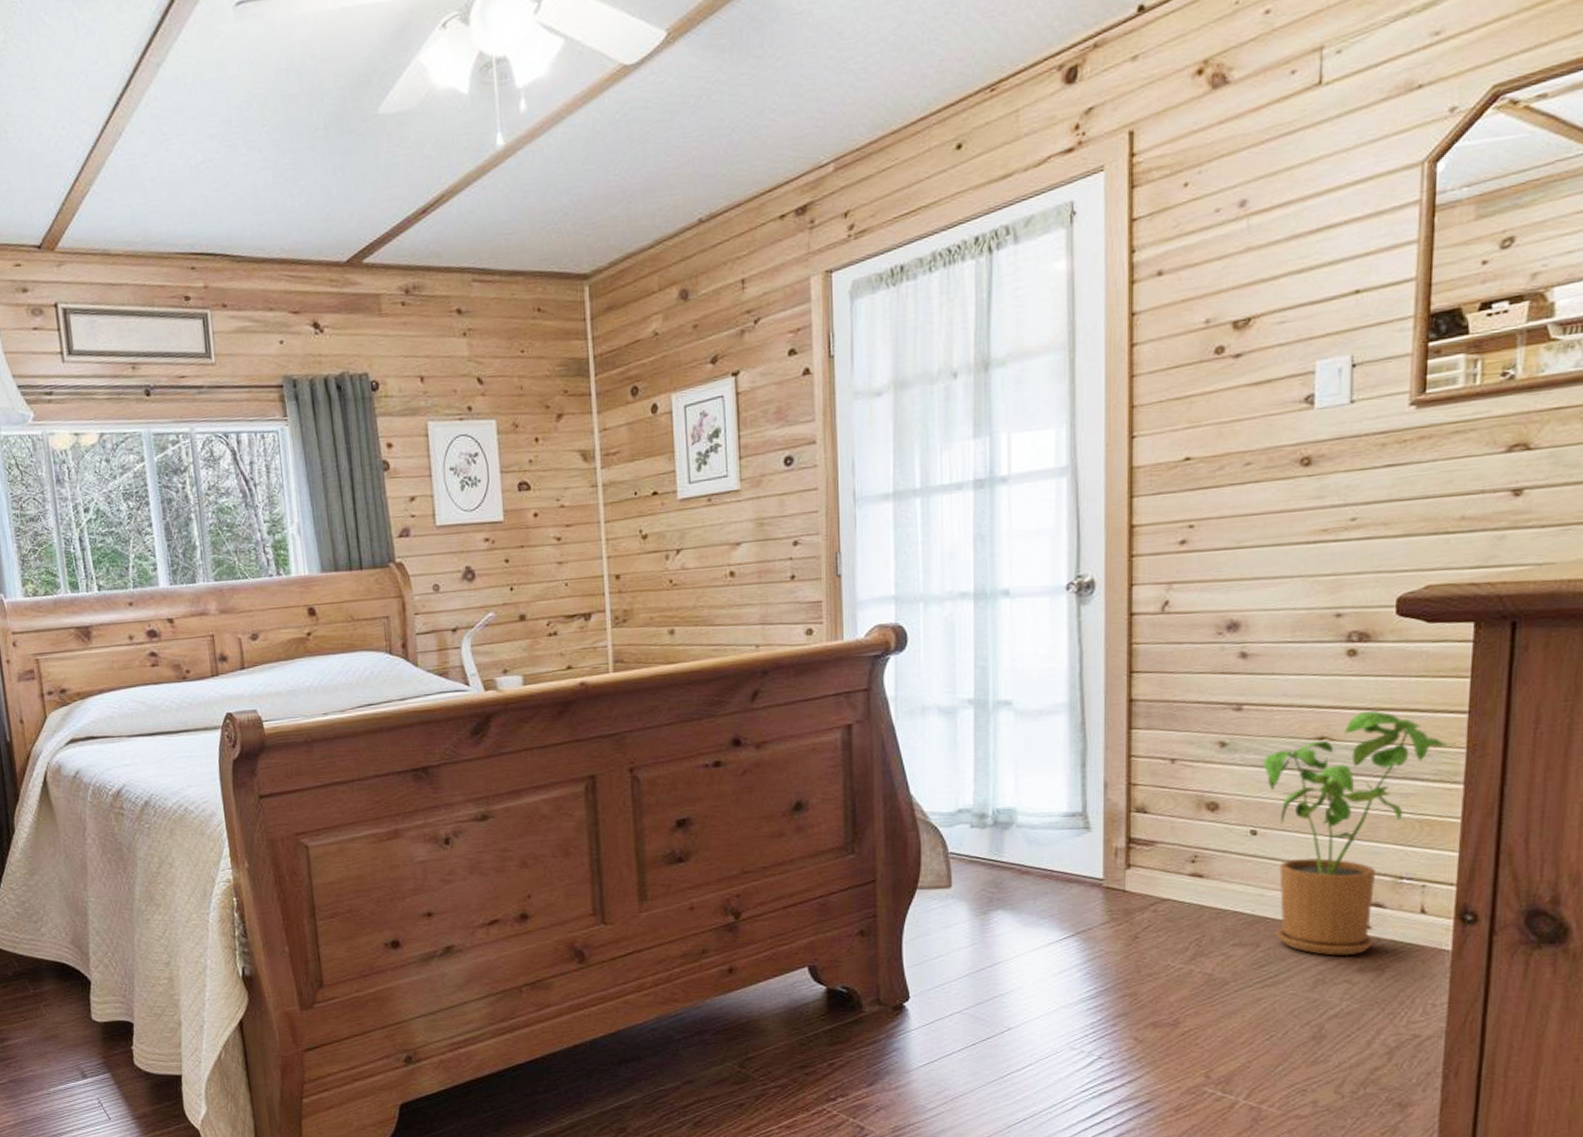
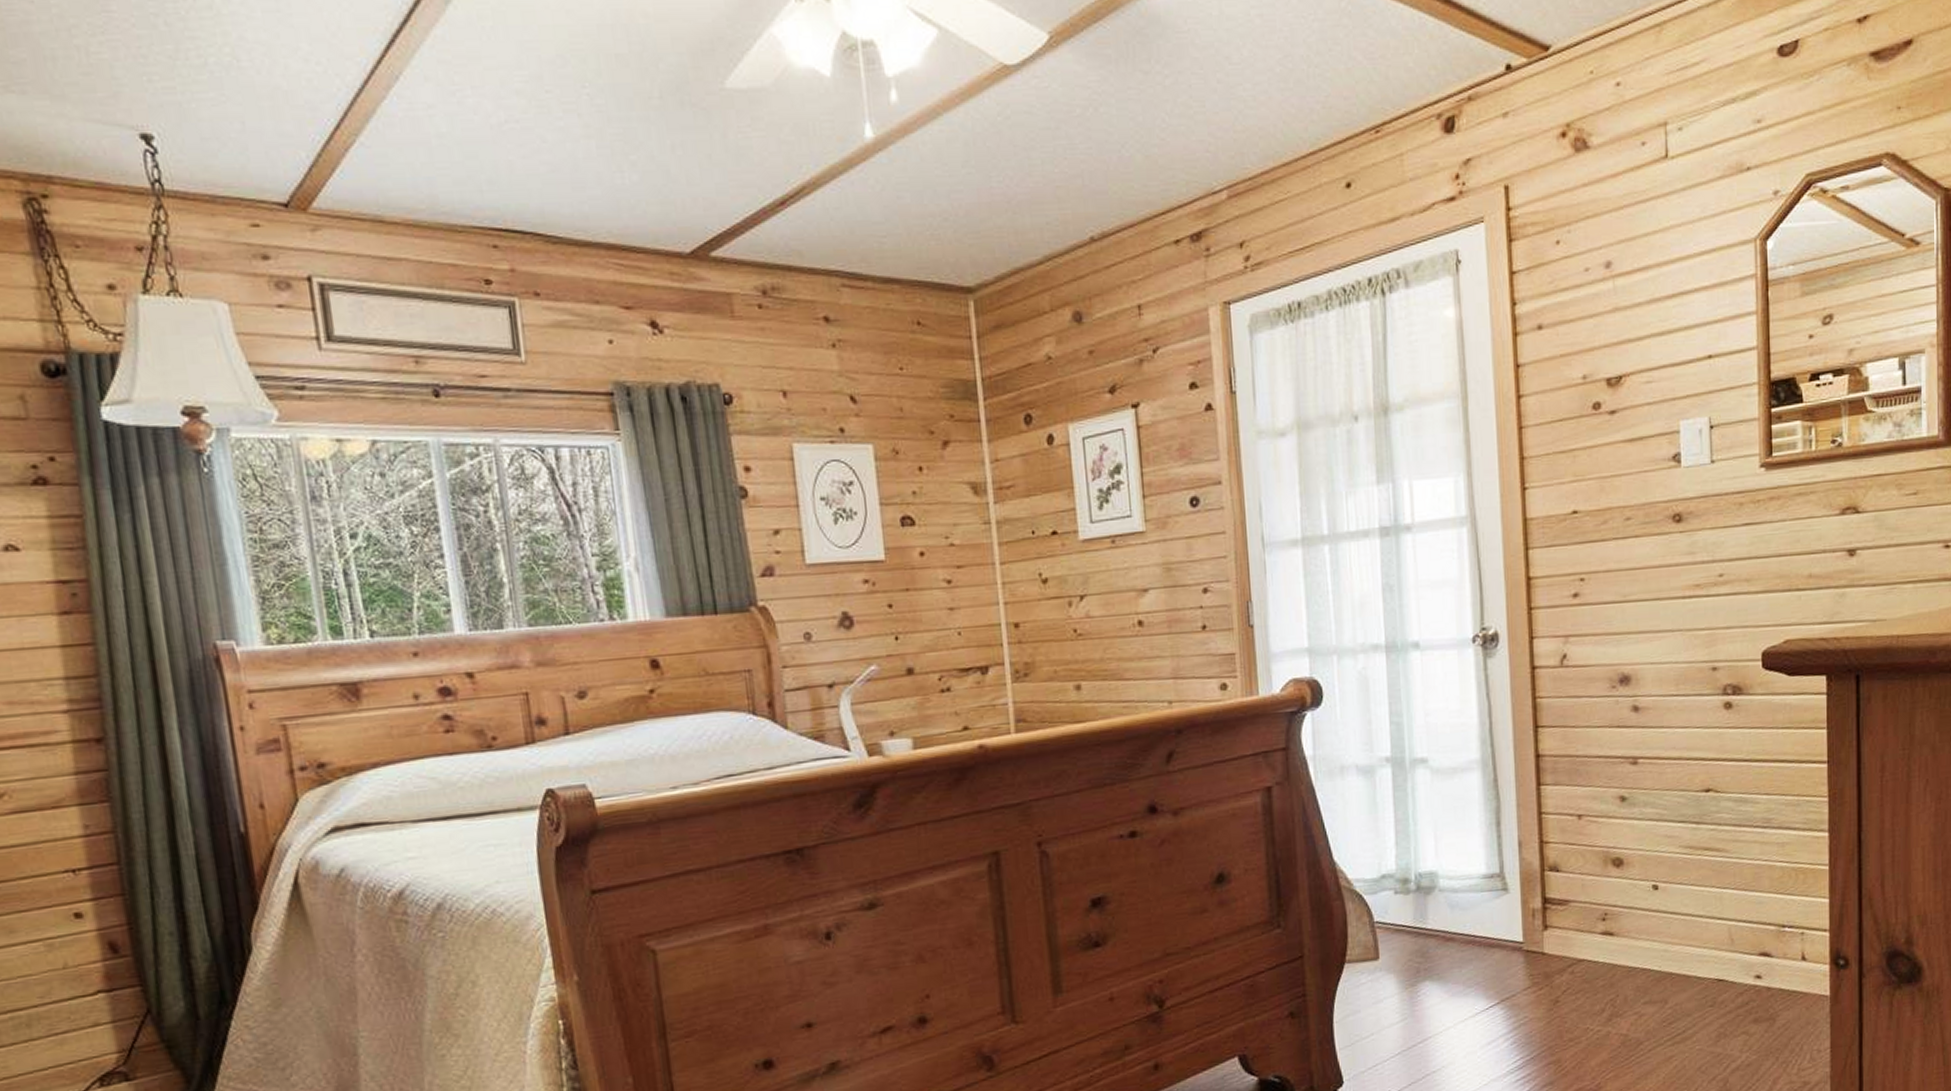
house plant: present [1264,710,1455,956] -> none [1660,761,1819,1008]

